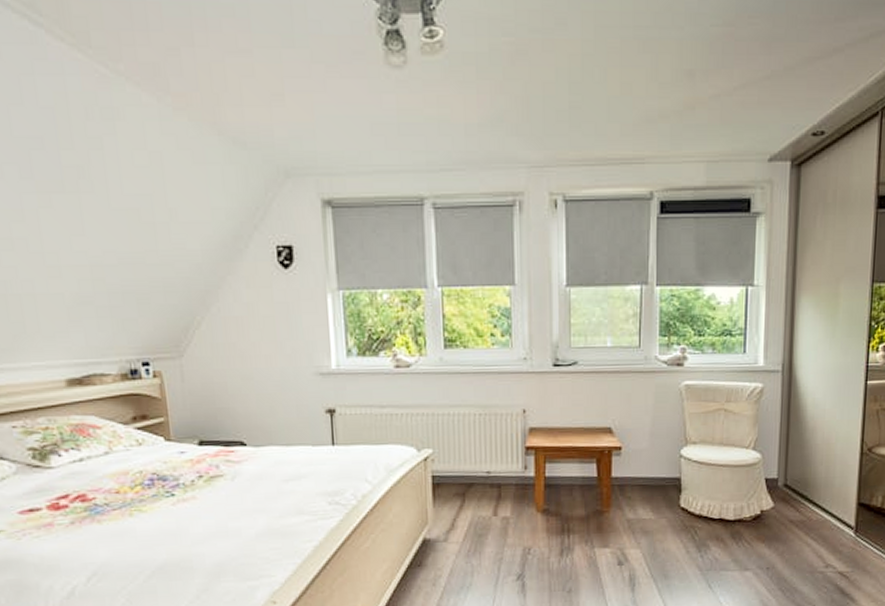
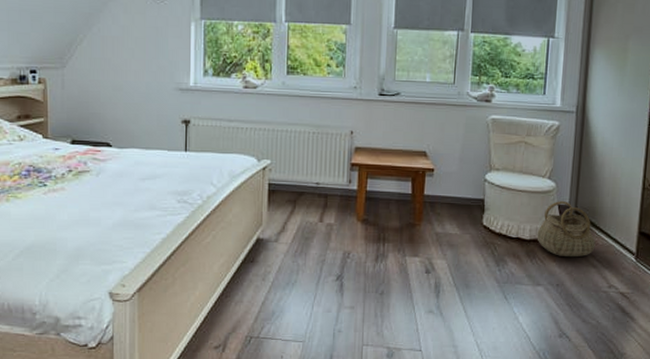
basket: none [742,474,809,537] -> present [537,201,596,258]

